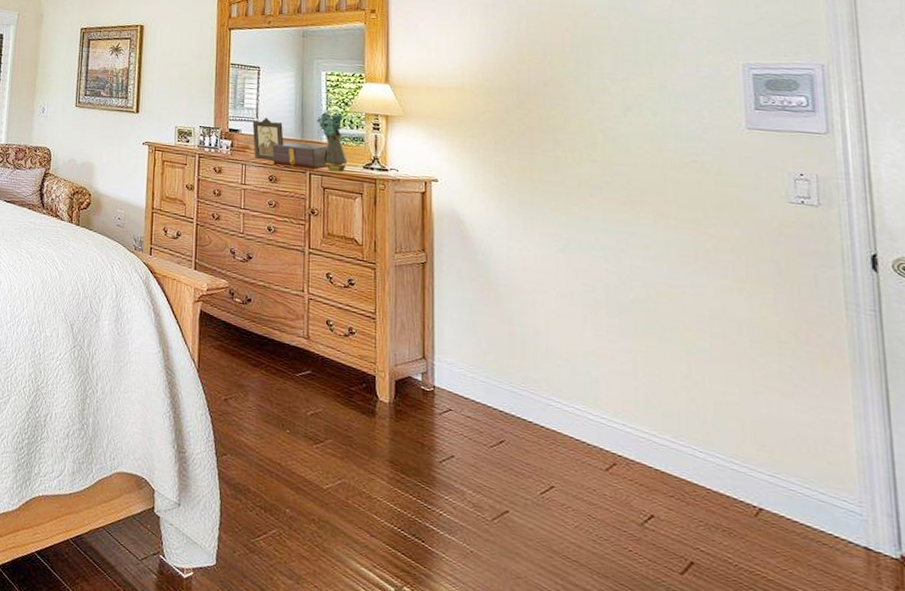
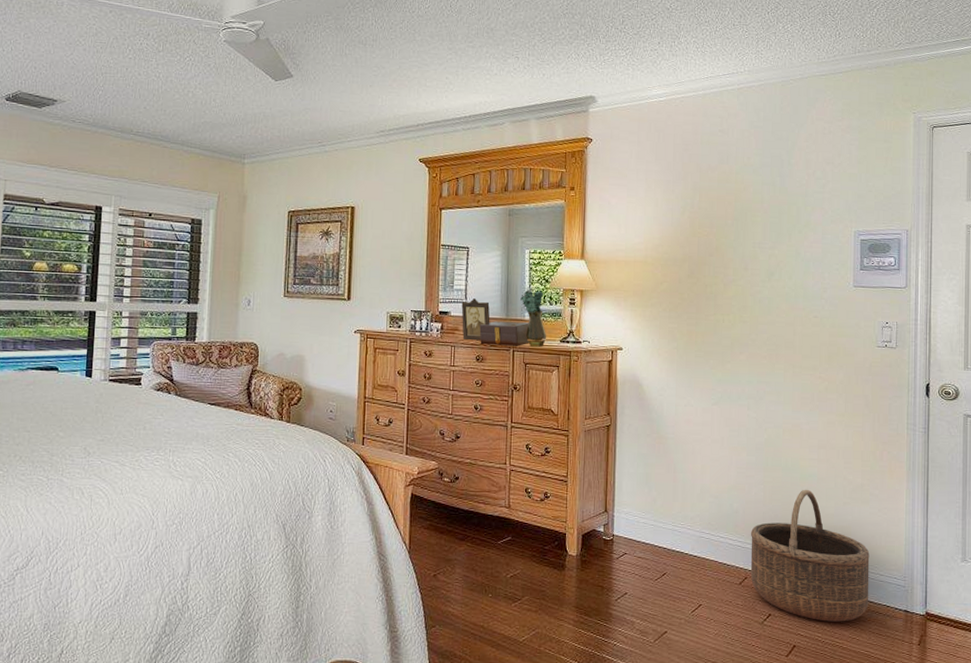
basket: none [617,366,805,546] -> present [750,489,870,622]

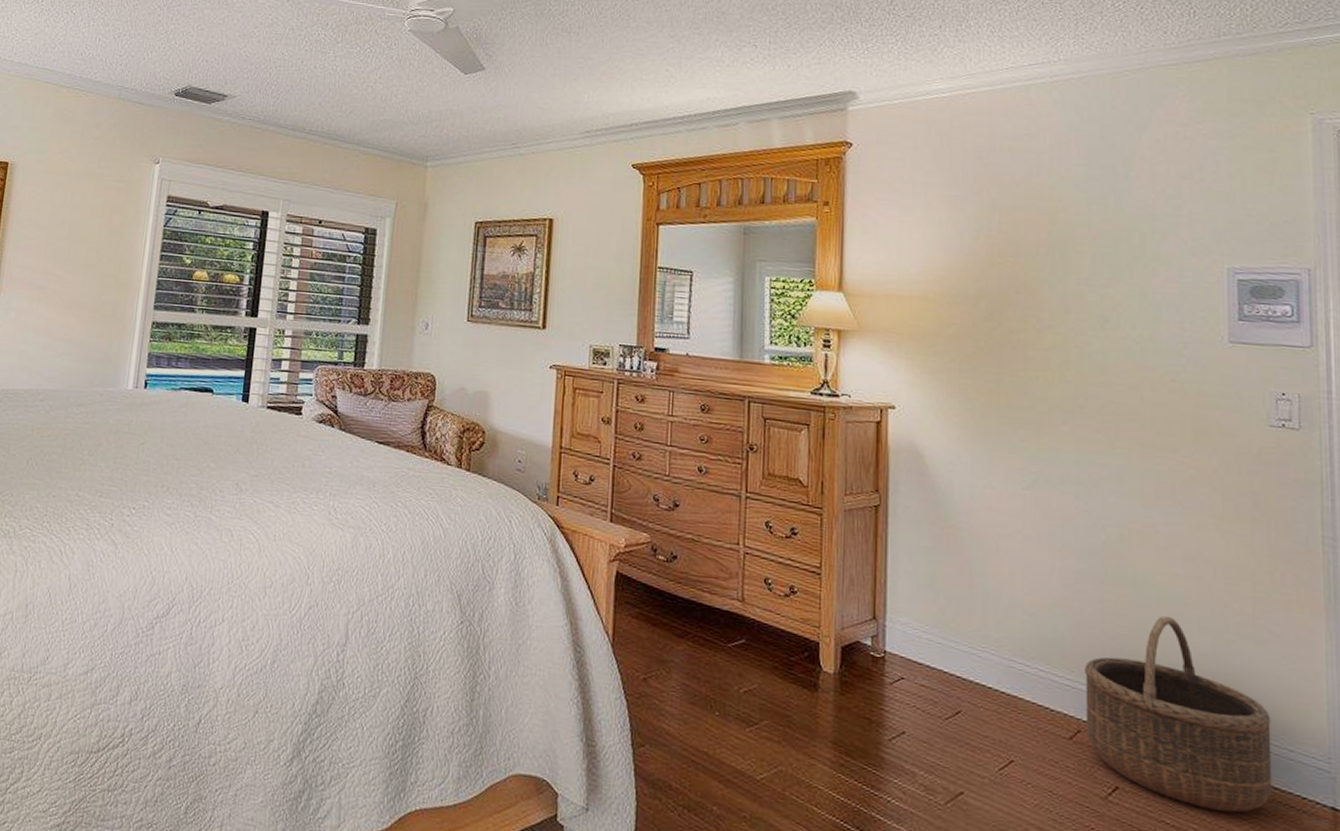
photo frame: present [461,298,490,341] -> none [682,334,719,387]
jewelry box: present [479,321,529,347] -> none [705,363,770,397]
vase: present [520,288,547,347] -> none [758,324,794,399]

